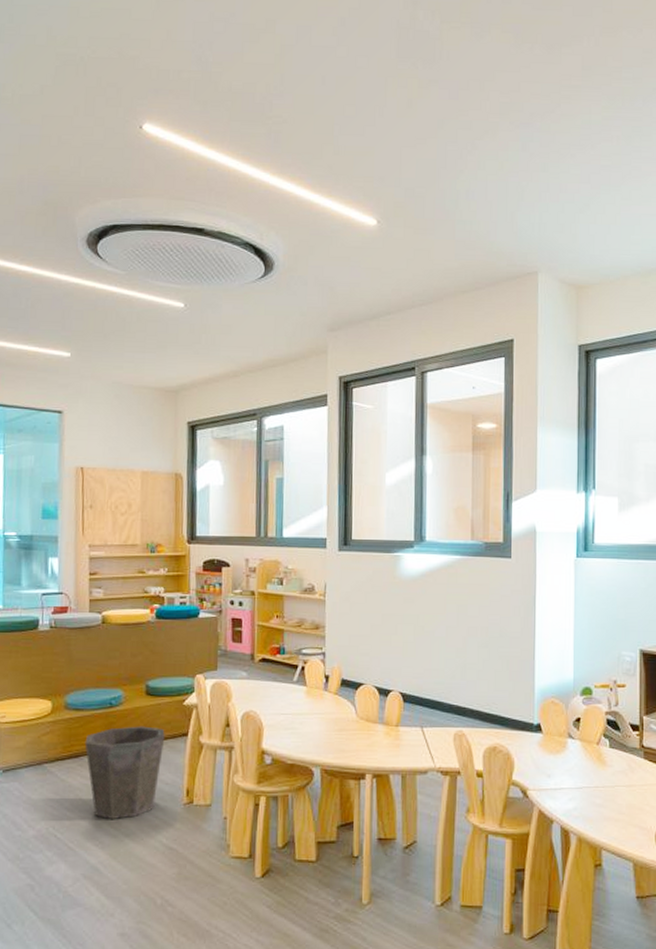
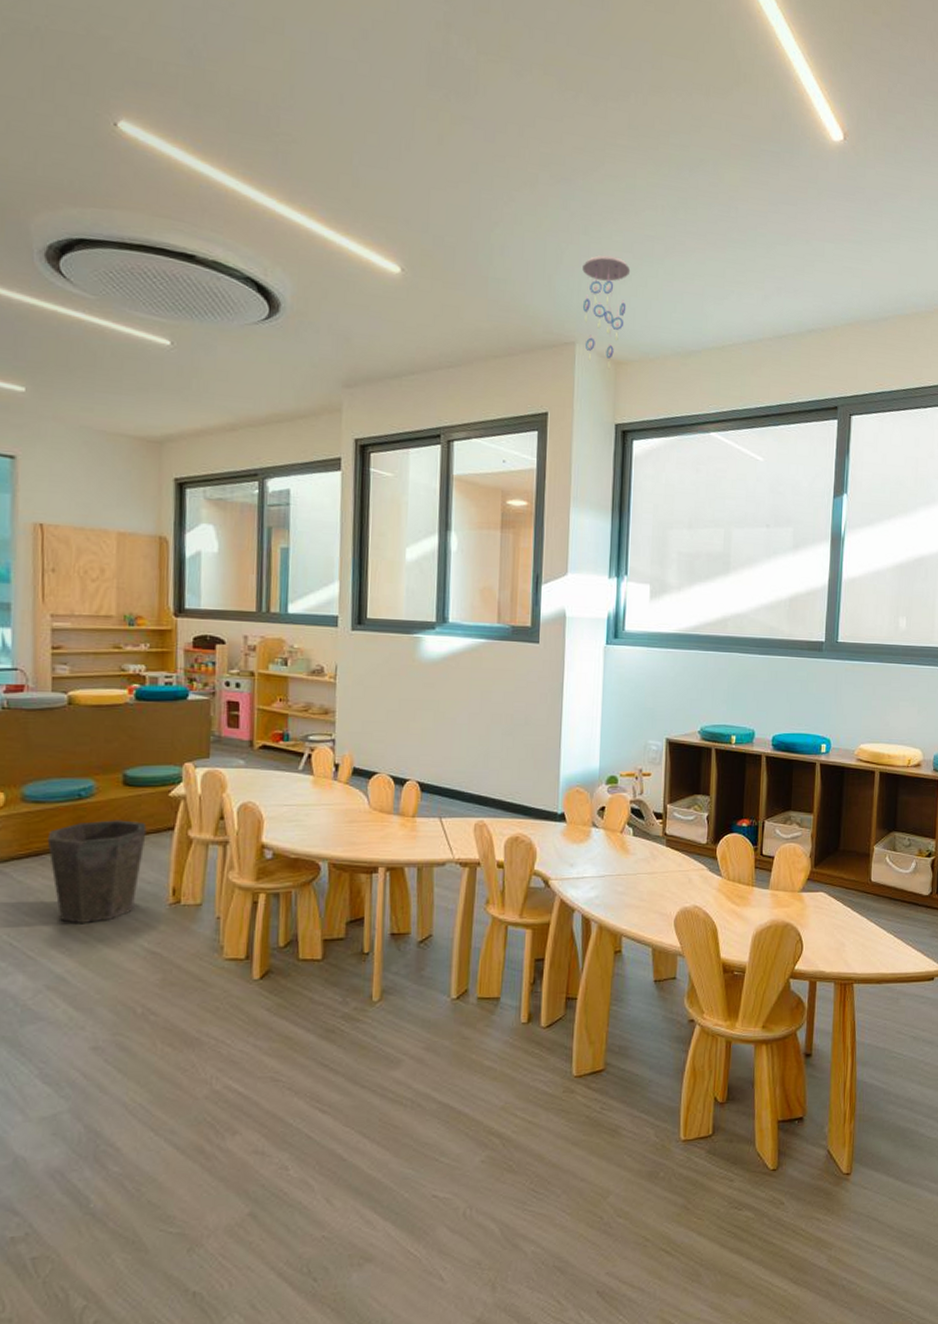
ceiling mobile: none [542,188,589,294] -> present [582,255,631,370]

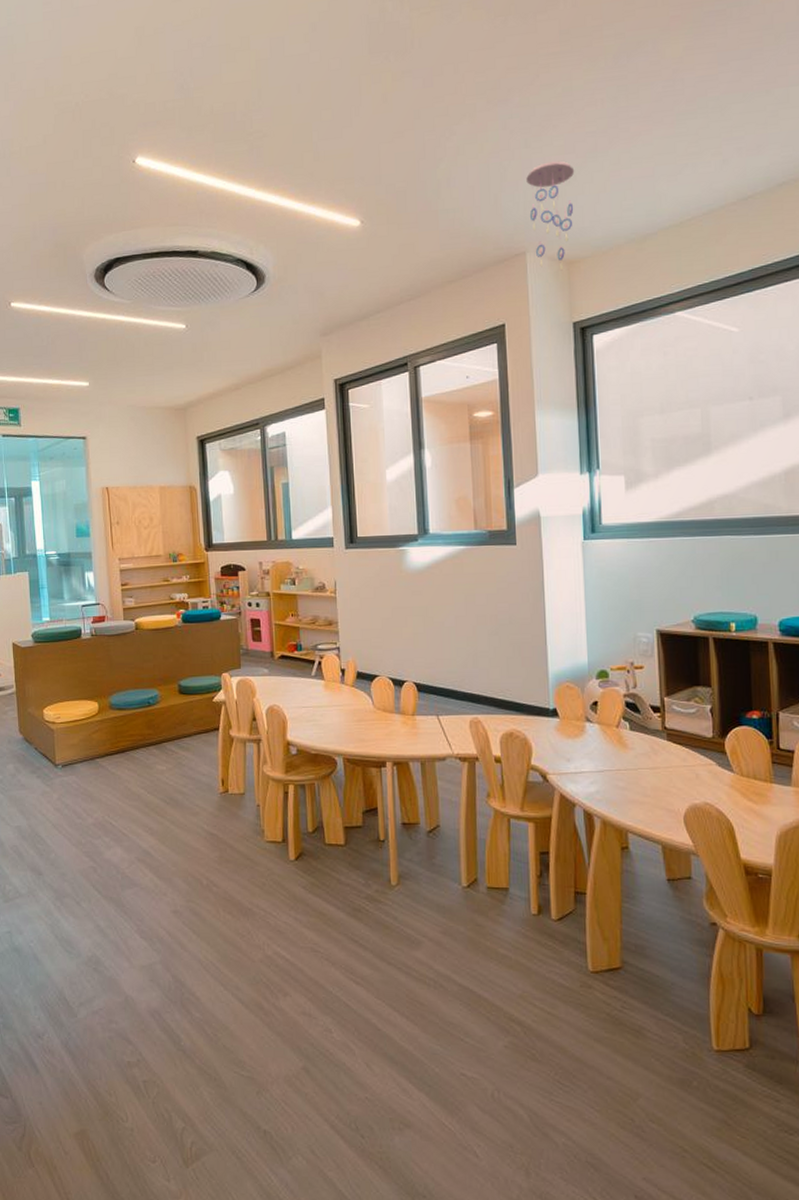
waste bin: present [47,820,147,923] -> none [129,722,199,807]

